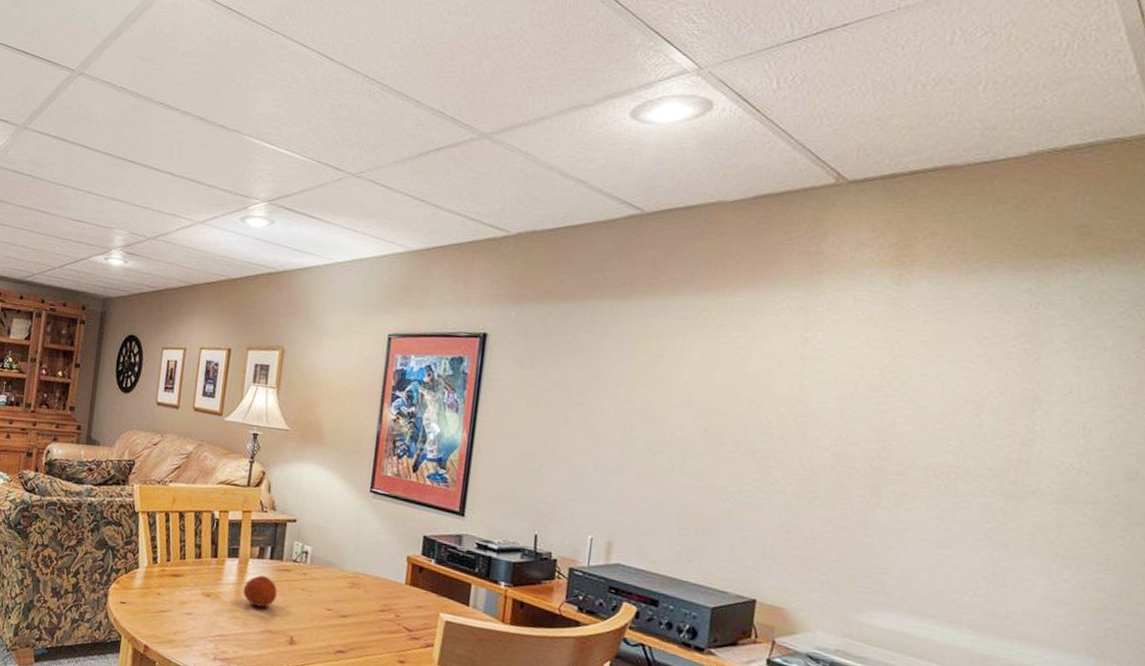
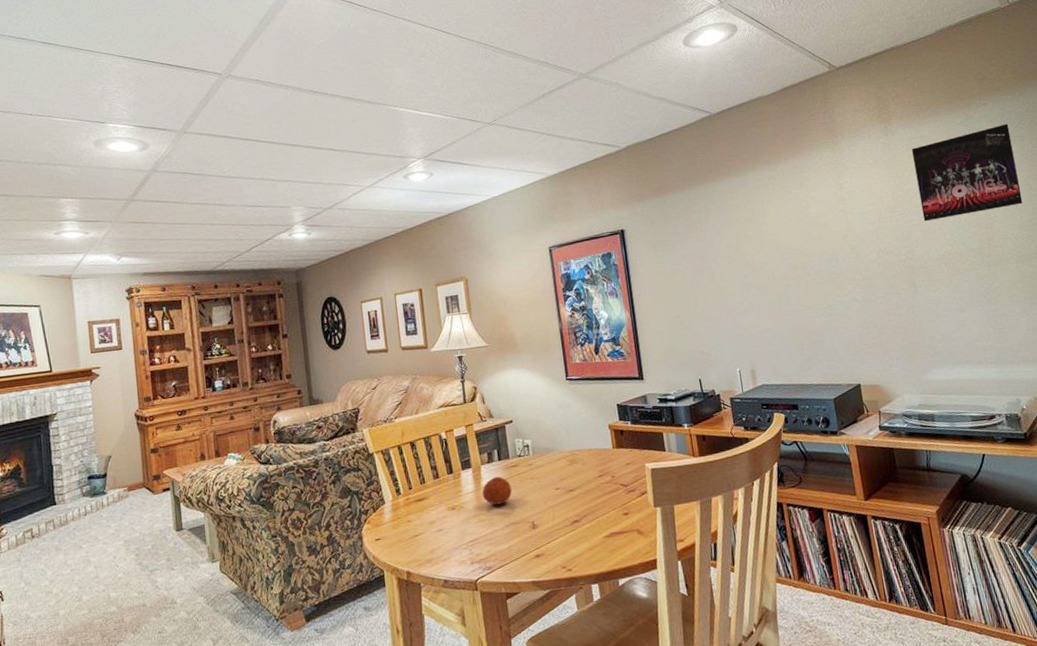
album cover: none [921,304,1110,425] -> present [911,123,1023,222]

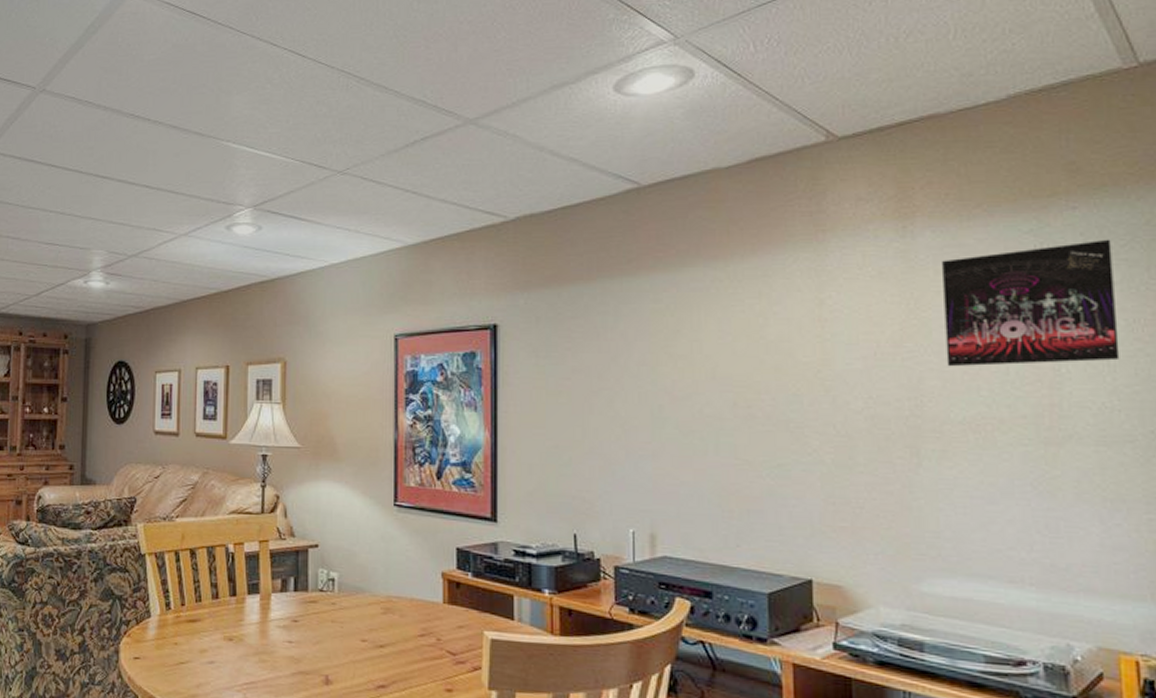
fruit: present [482,476,512,505] -> none [268,611,305,646]

